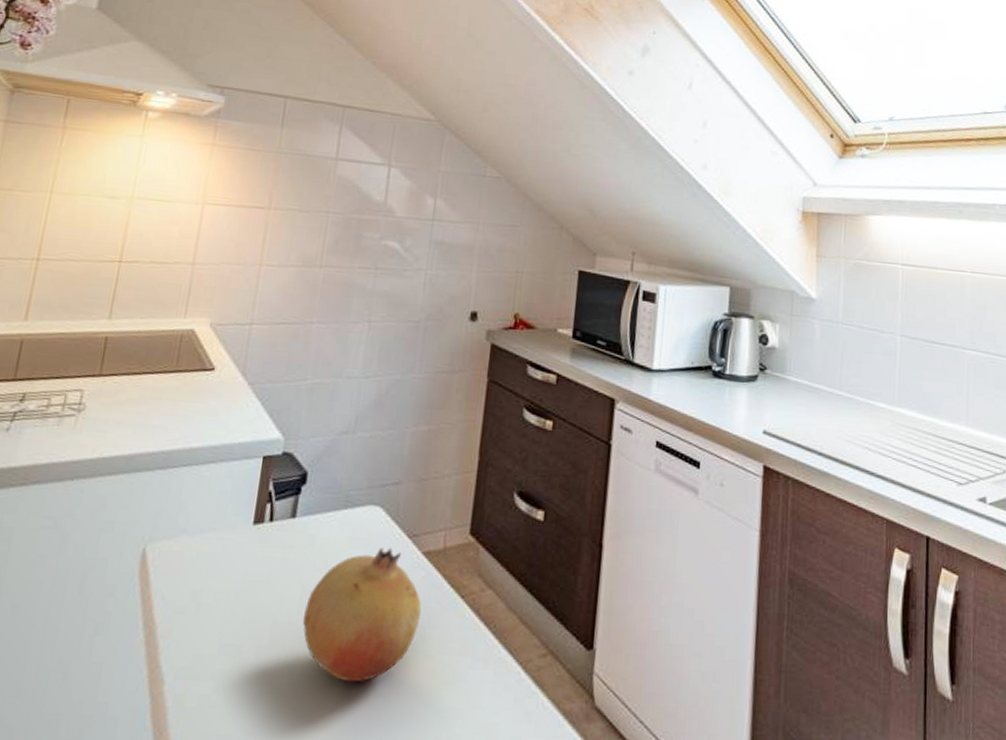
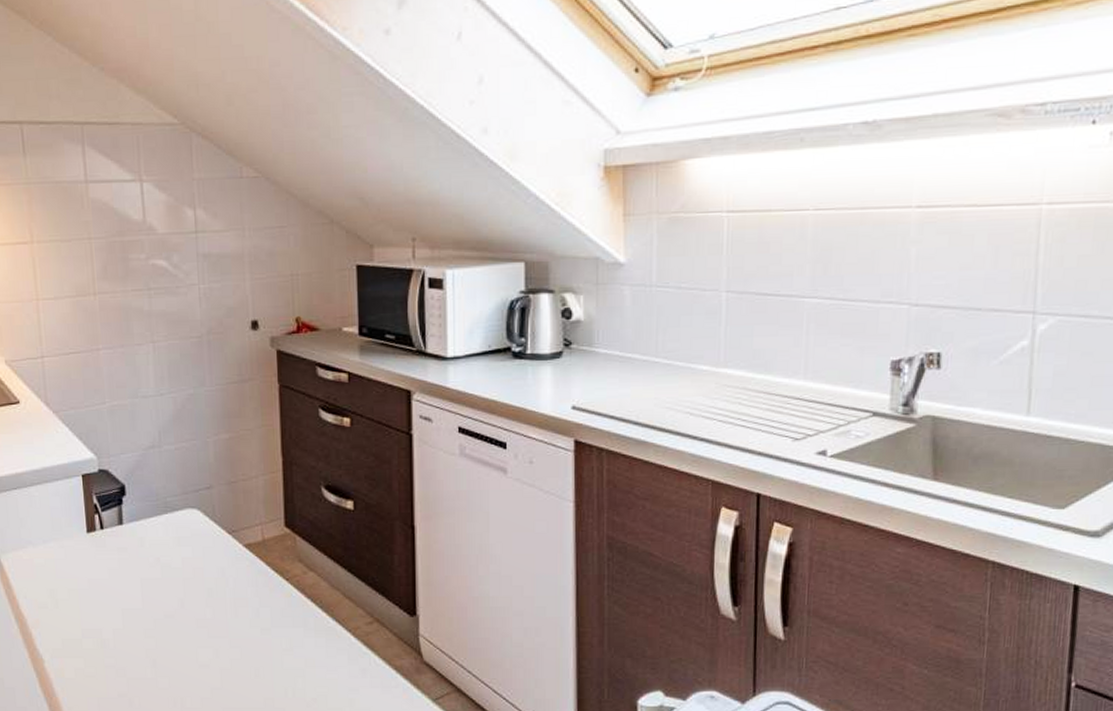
fruit: present [303,547,422,683] -> none [148,543,252,653]

